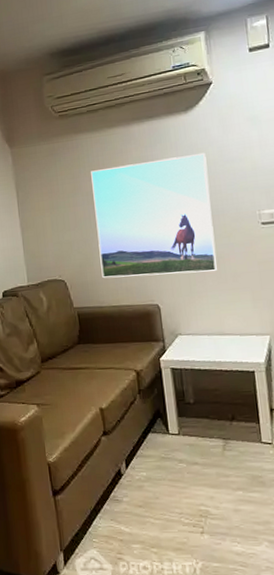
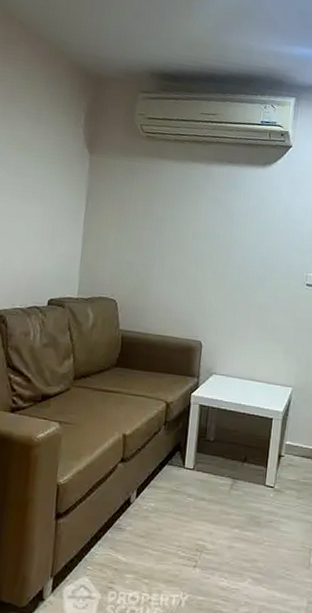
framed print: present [91,152,217,279] -> none [154,198,273,320]

